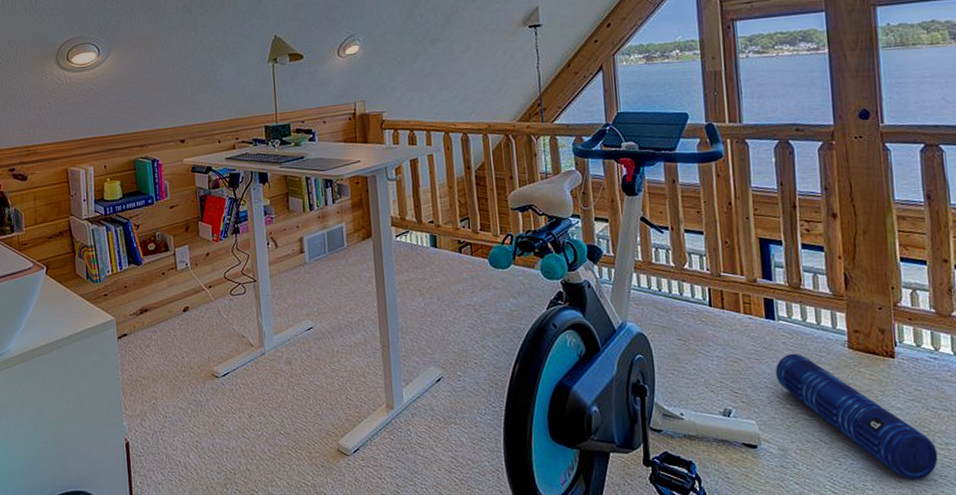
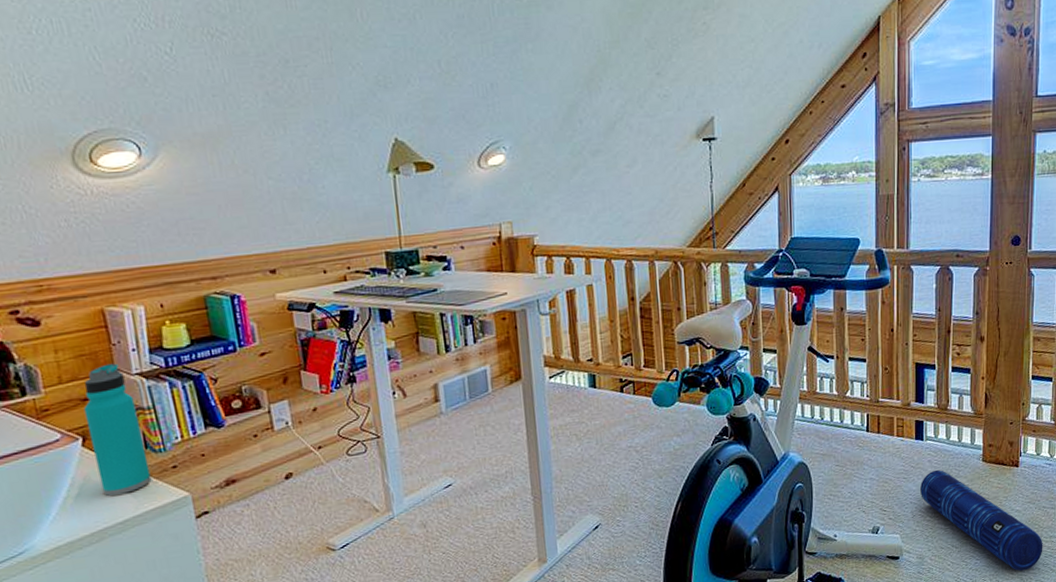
water bottle: none [49,210,90,316] -> present [83,363,152,497]

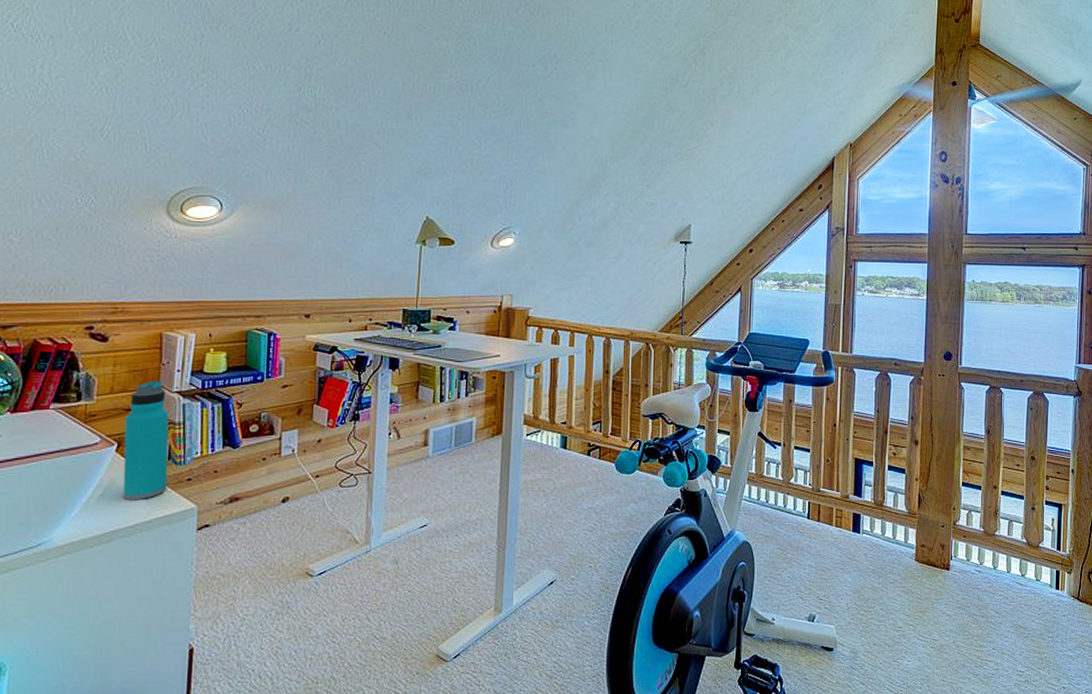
foam roller: present [920,469,1043,572] -> none [856,564,973,679]

